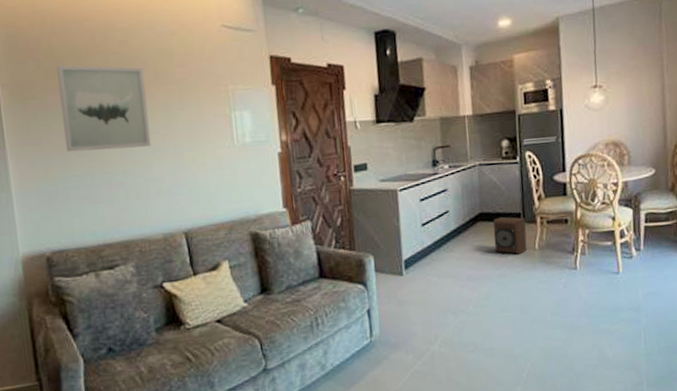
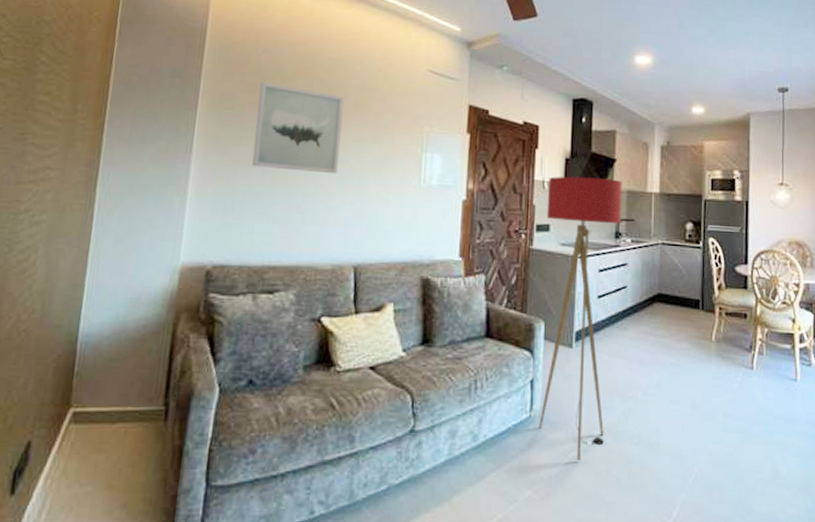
floor lamp: none [360,108,442,373] -> present [539,176,622,460]
speaker: present [493,216,527,255] -> none [670,301,704,344]

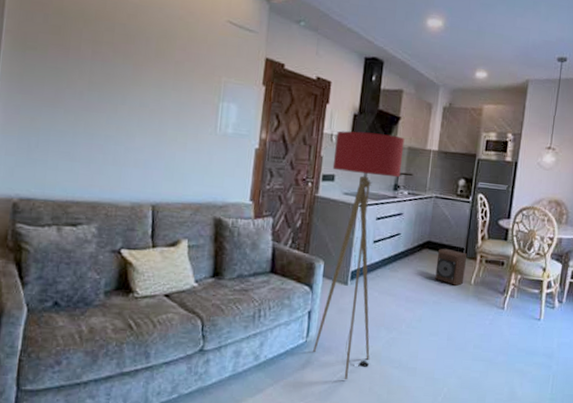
wall art: present [251,82,344,174] -> none [55,23,145,118]
speaker: none [670,301,704,344] -> present [435,248,468,286]

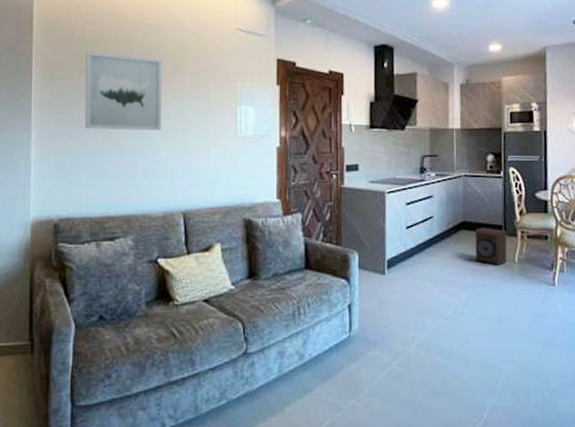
wall art: none [55,23,145,118] -> present [84,51,162,131]
floor lamp: present [313,130,405,379] -> none [355,118,426,373]

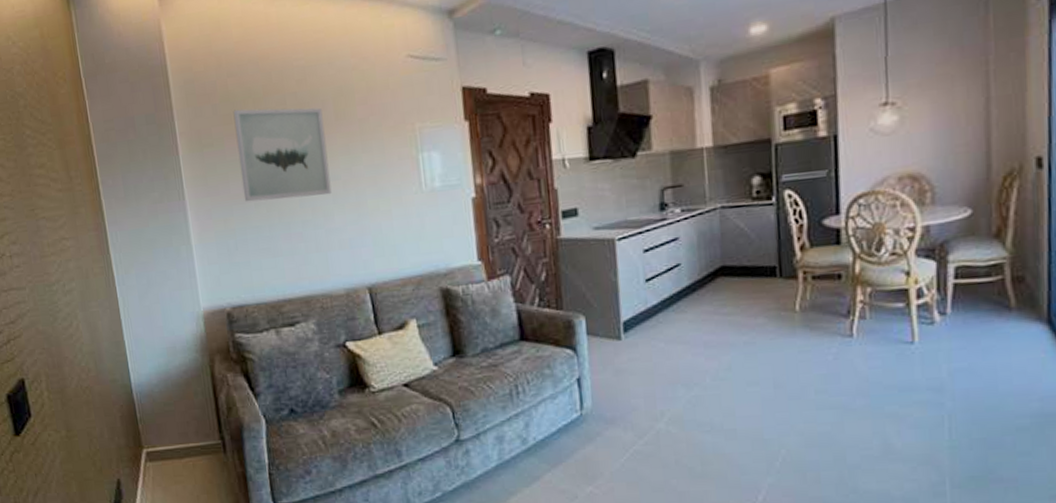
speaker: present [475,227,507,265] -> none [738,270,784,317]

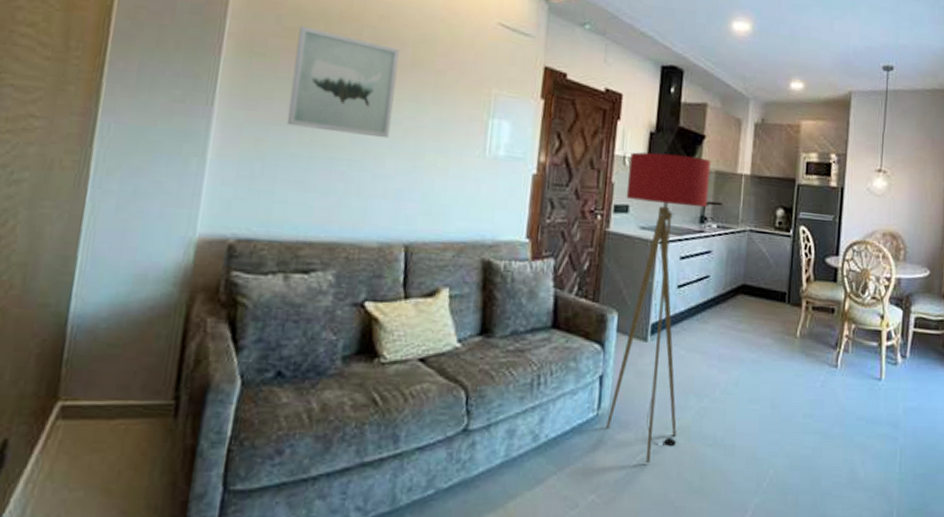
floor lamp: none [570,140,669,454] -> present [606,152,711,463]

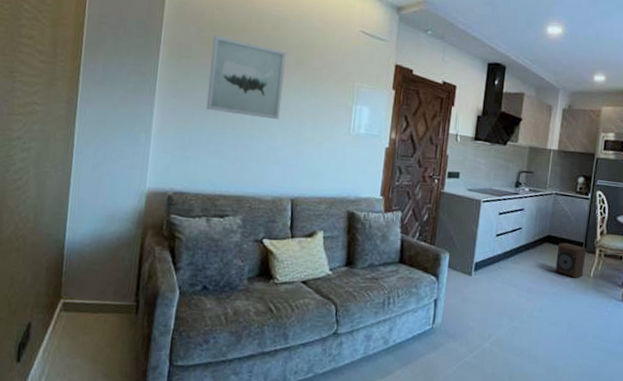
floor lamp: present [606,152,711,463] -> none [439,131,526,364]
speaker: none [753,293,791,339] -> present [555,242,587,278]

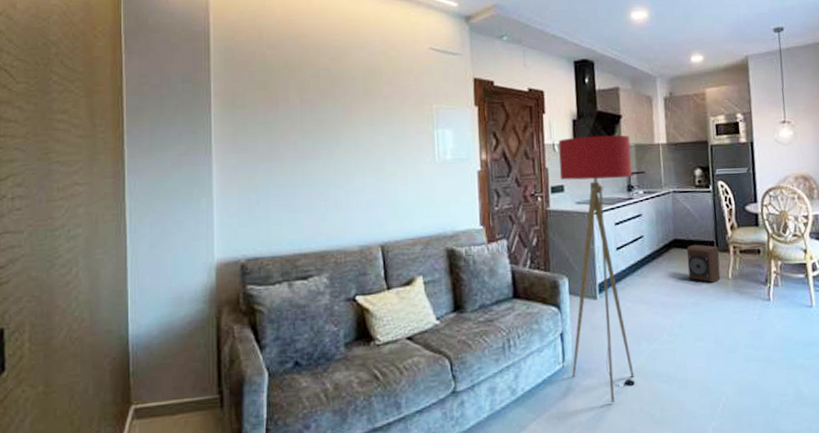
wall art: present [206,35,286,120] -> none [269,77,354,161]
floor lamp: none [439,131,526,364] -> present [558,135,635,402]

